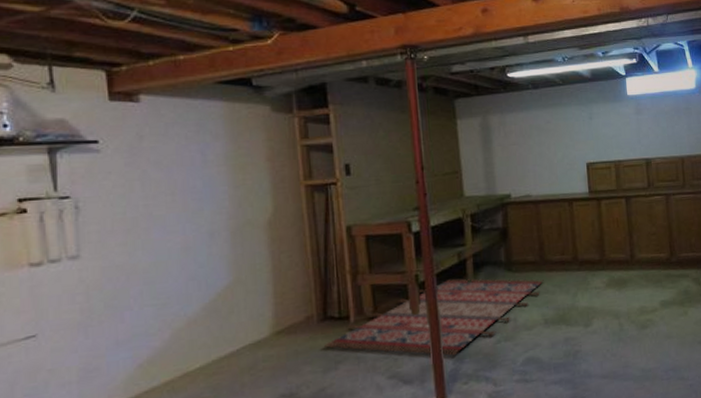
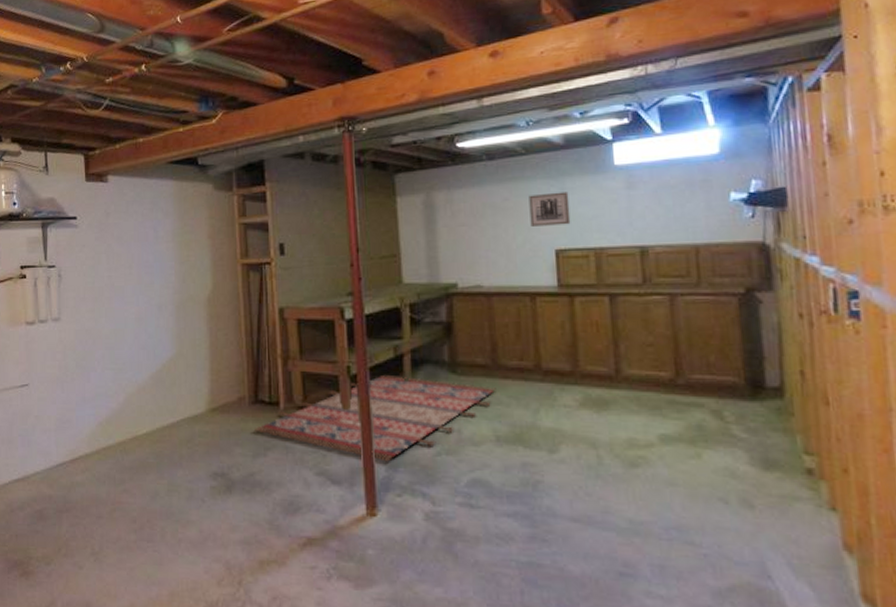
wall art: none [565,116,597,145] -> present [528,191,571,227]

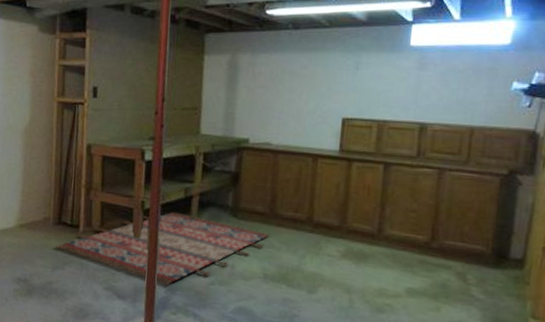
wall art: present [528,191,571,227] -> none [323,65,363,97]

